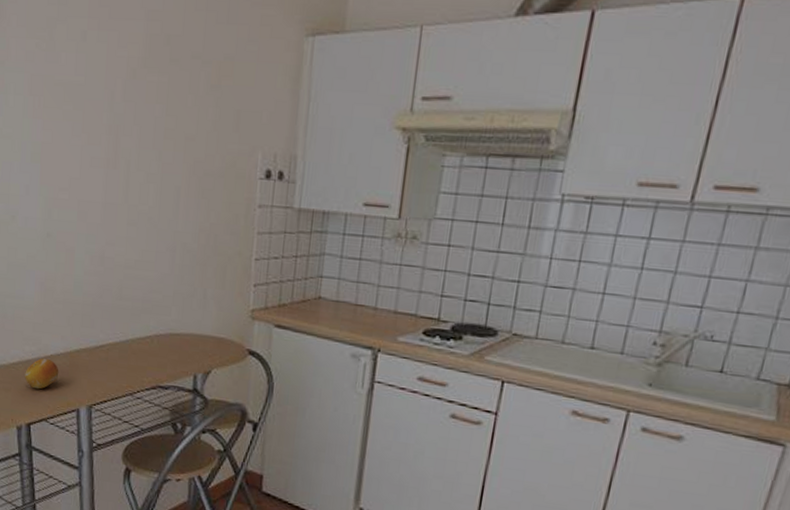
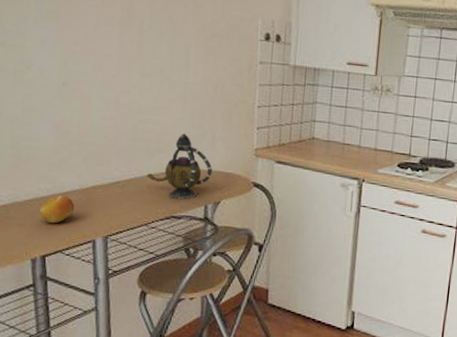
teapot: none [132,291,203,367] -> present [146,134,213,199]

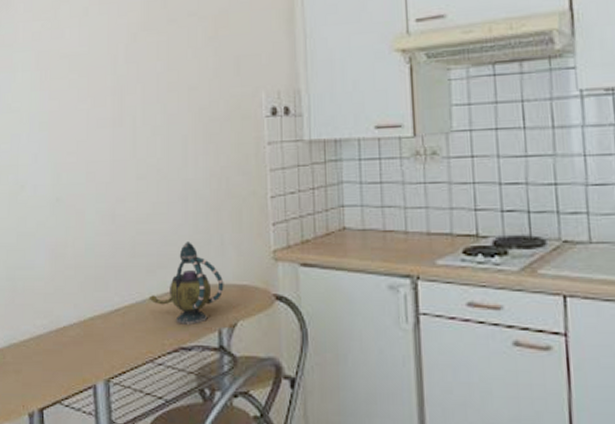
fruit: present [40,194,75,224] -> none [36,330,73,367]

